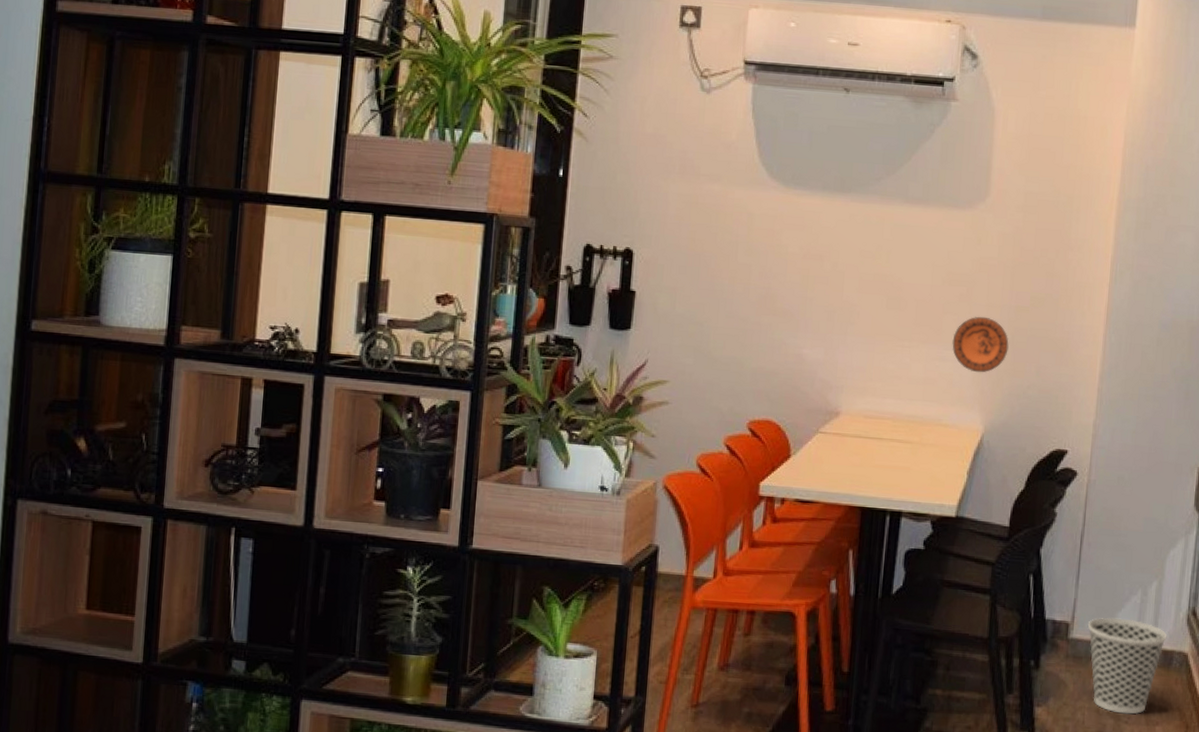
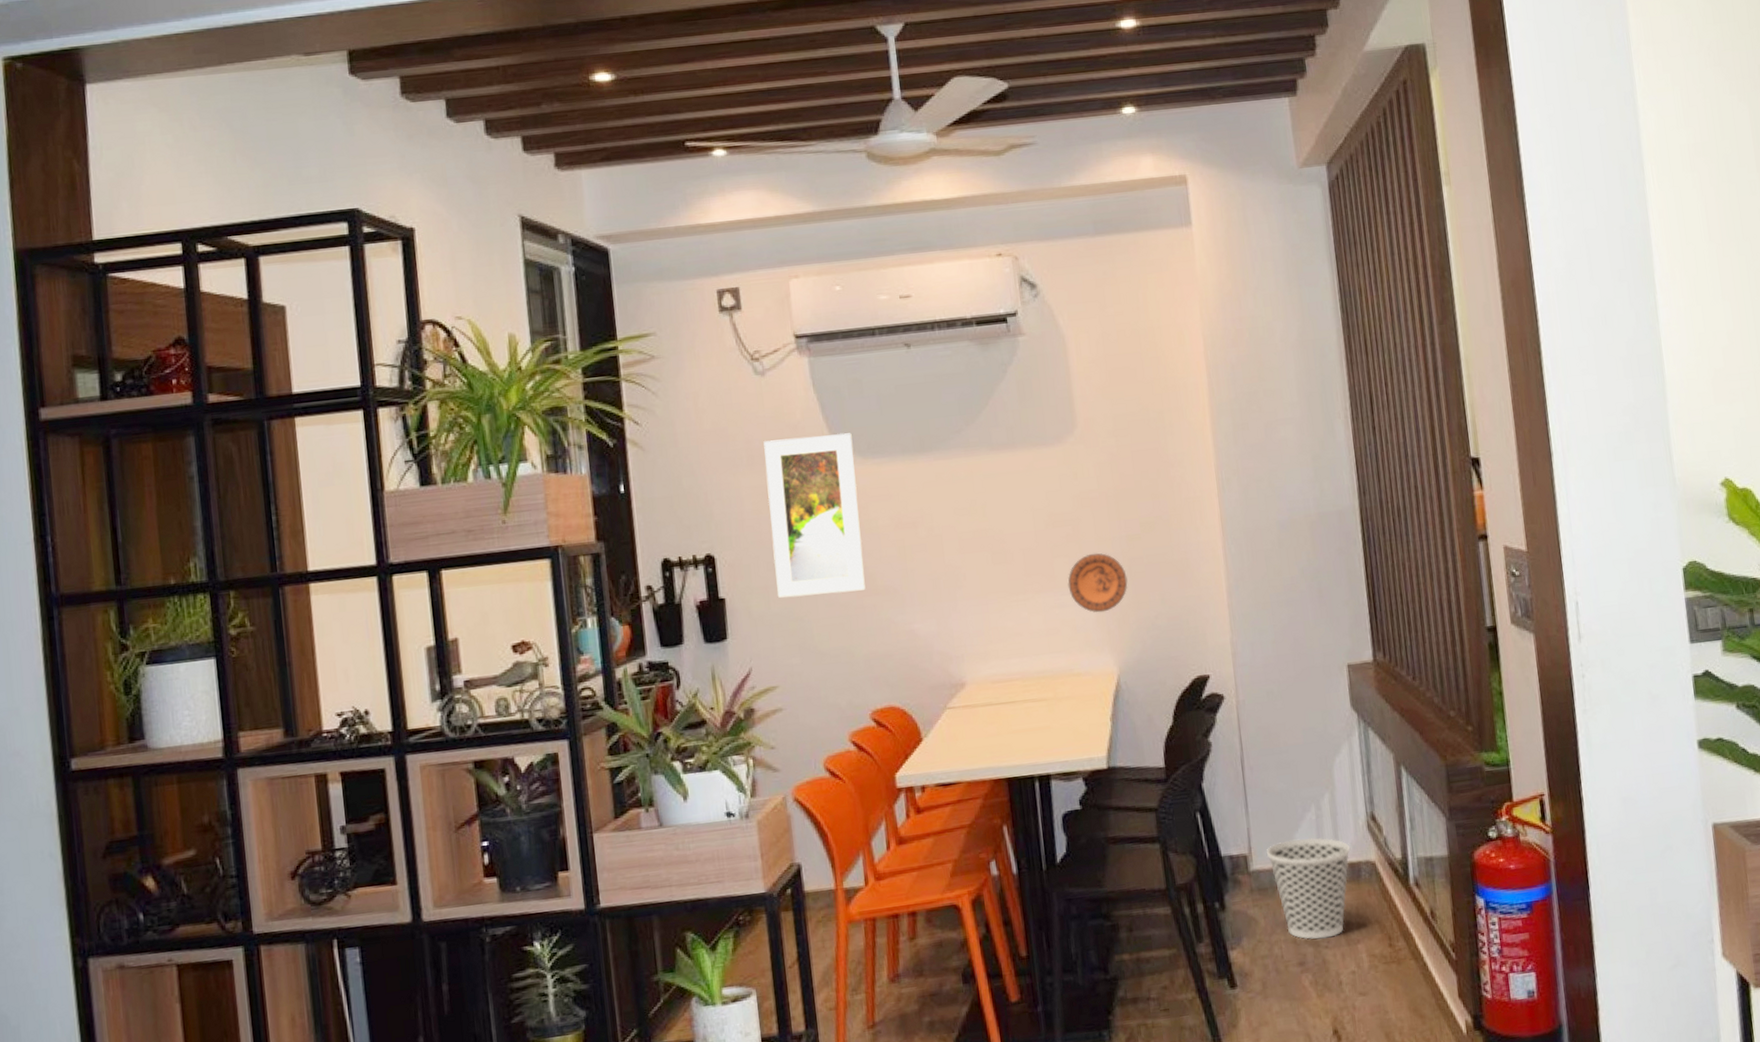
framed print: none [683,154,780,310] -> present [763,433,866,599]

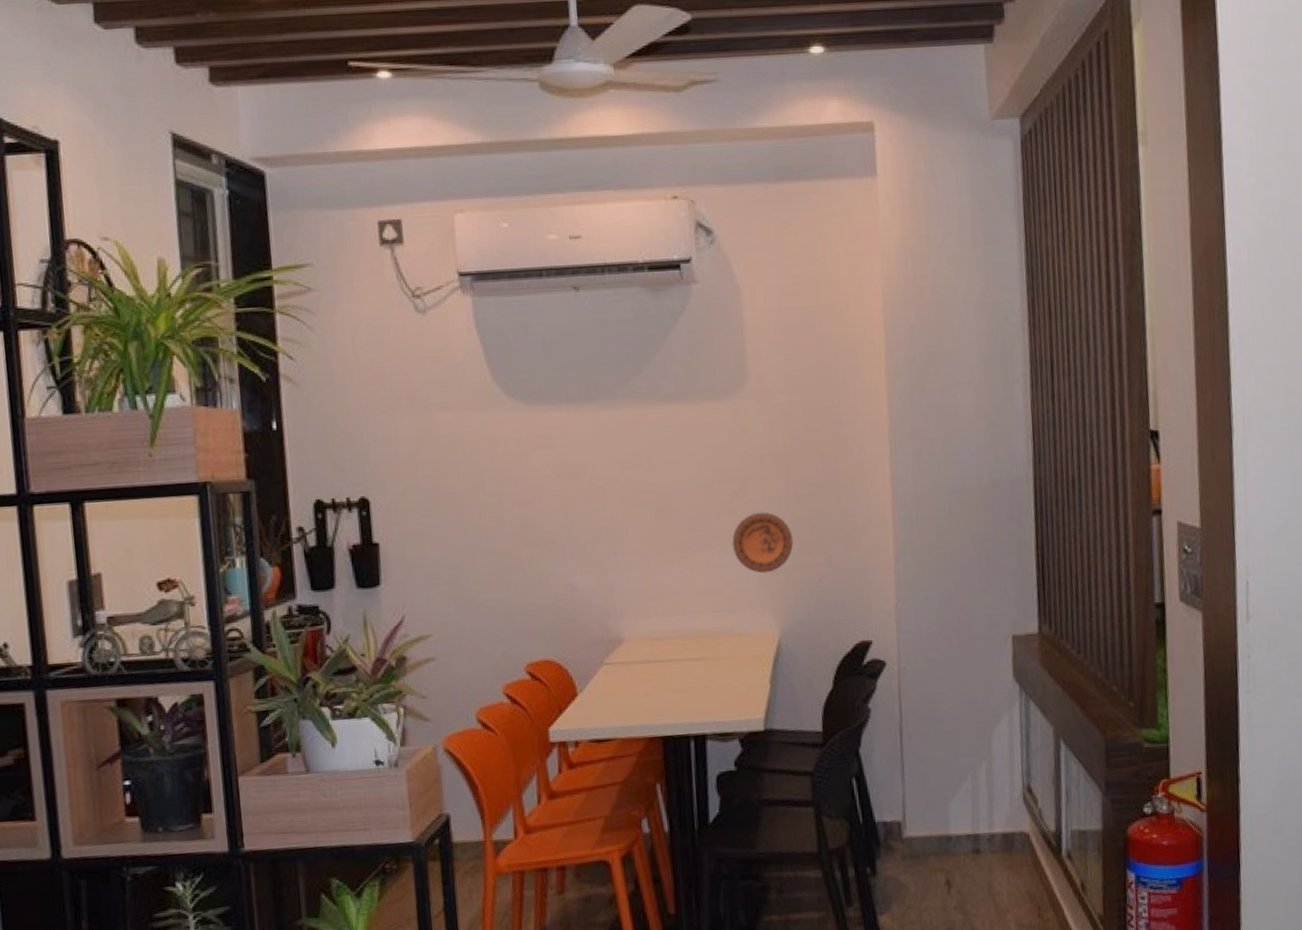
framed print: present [763,433,866,599] -> none [423,377,524,546]
wastebasket: present [1266,837,1351,940] -> none [920,807,1005,907]

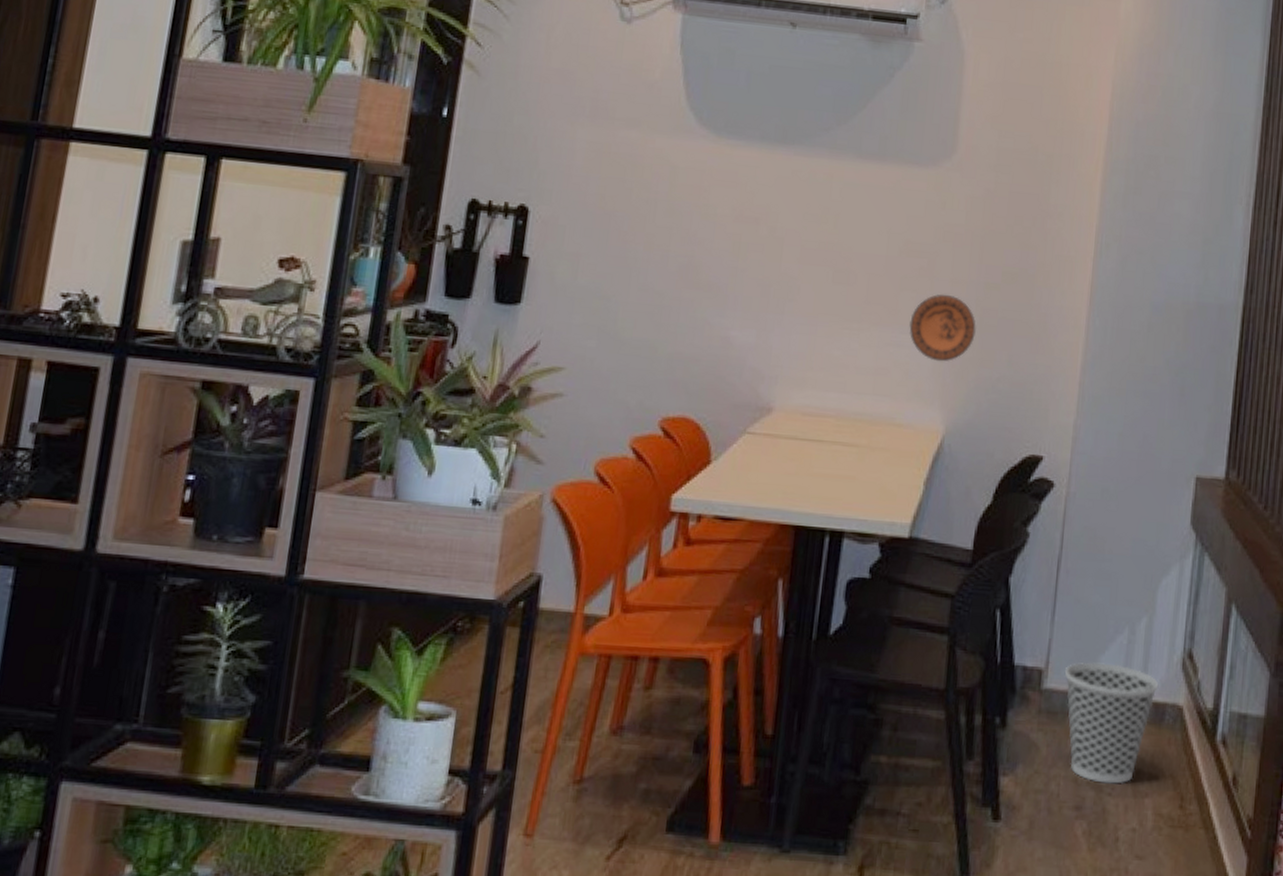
wastebasket: none [920,807,1005,907] -> present [1064,662,1159,784]

